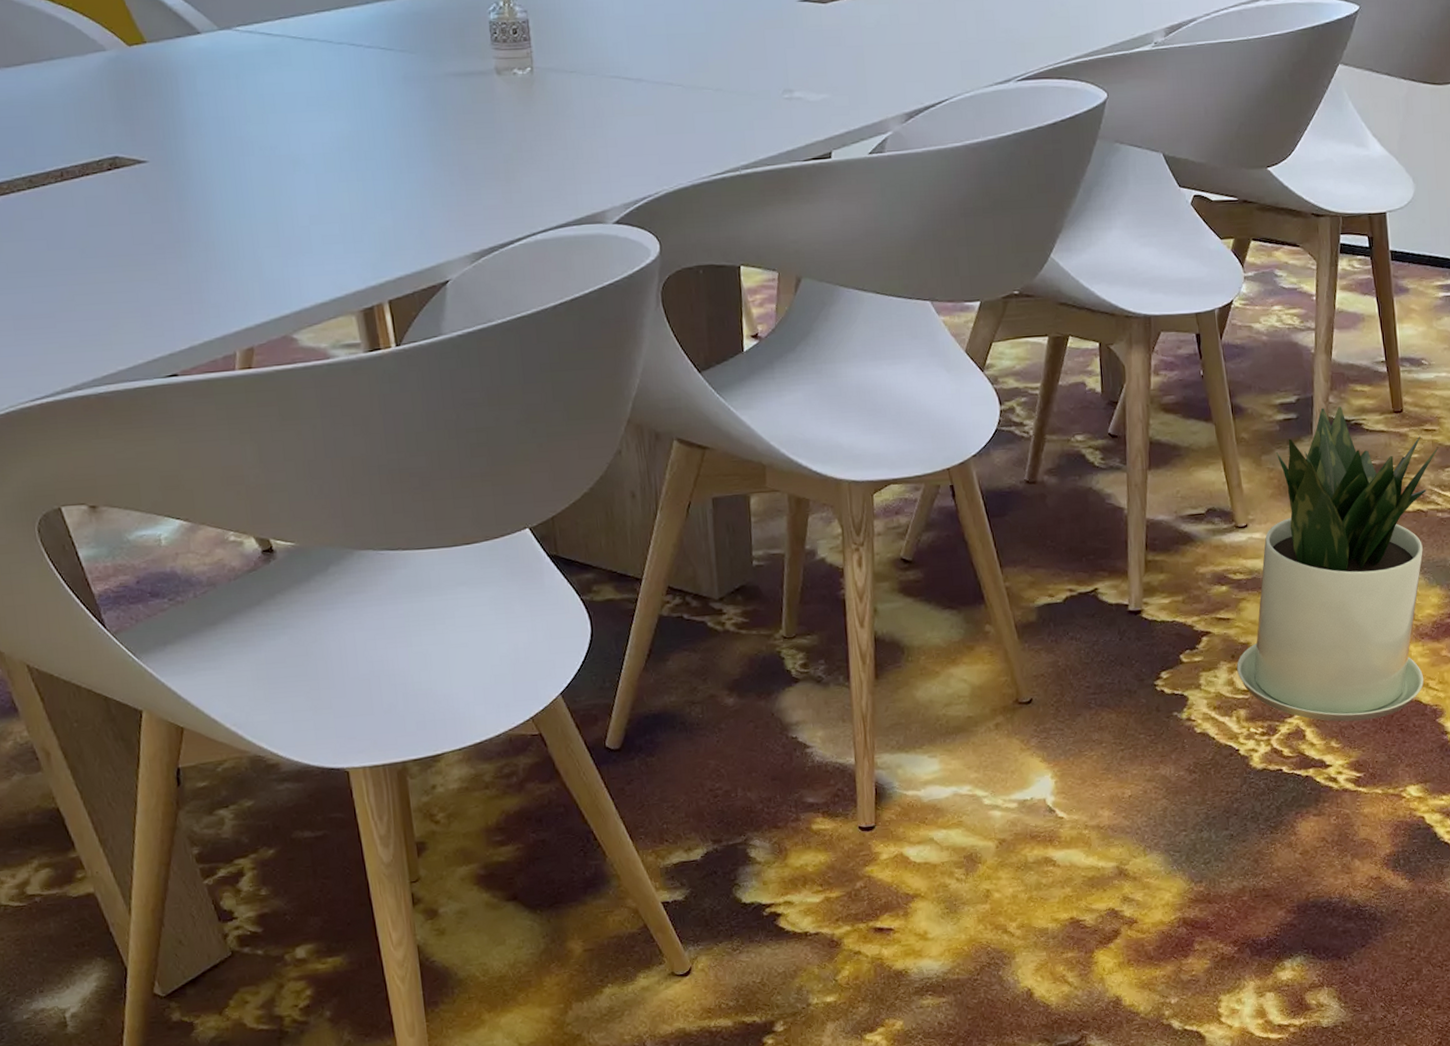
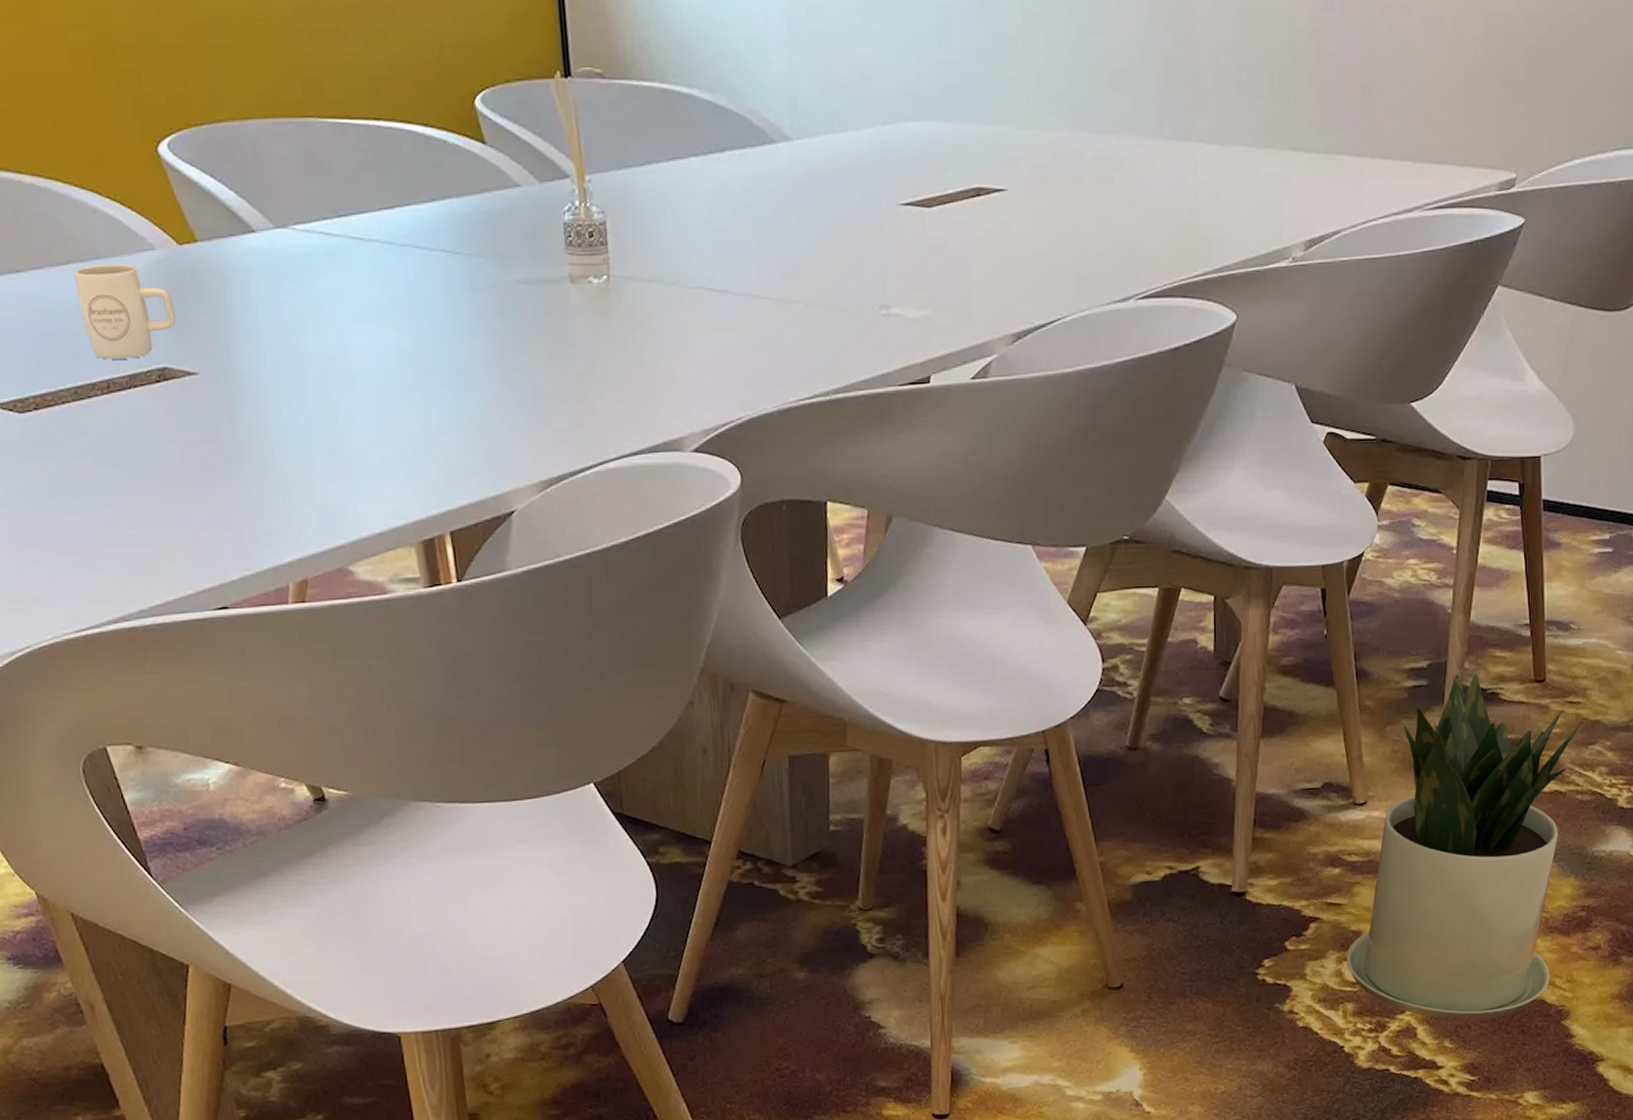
mug: none [28,63,127,151] -> present [74,263,177,360]

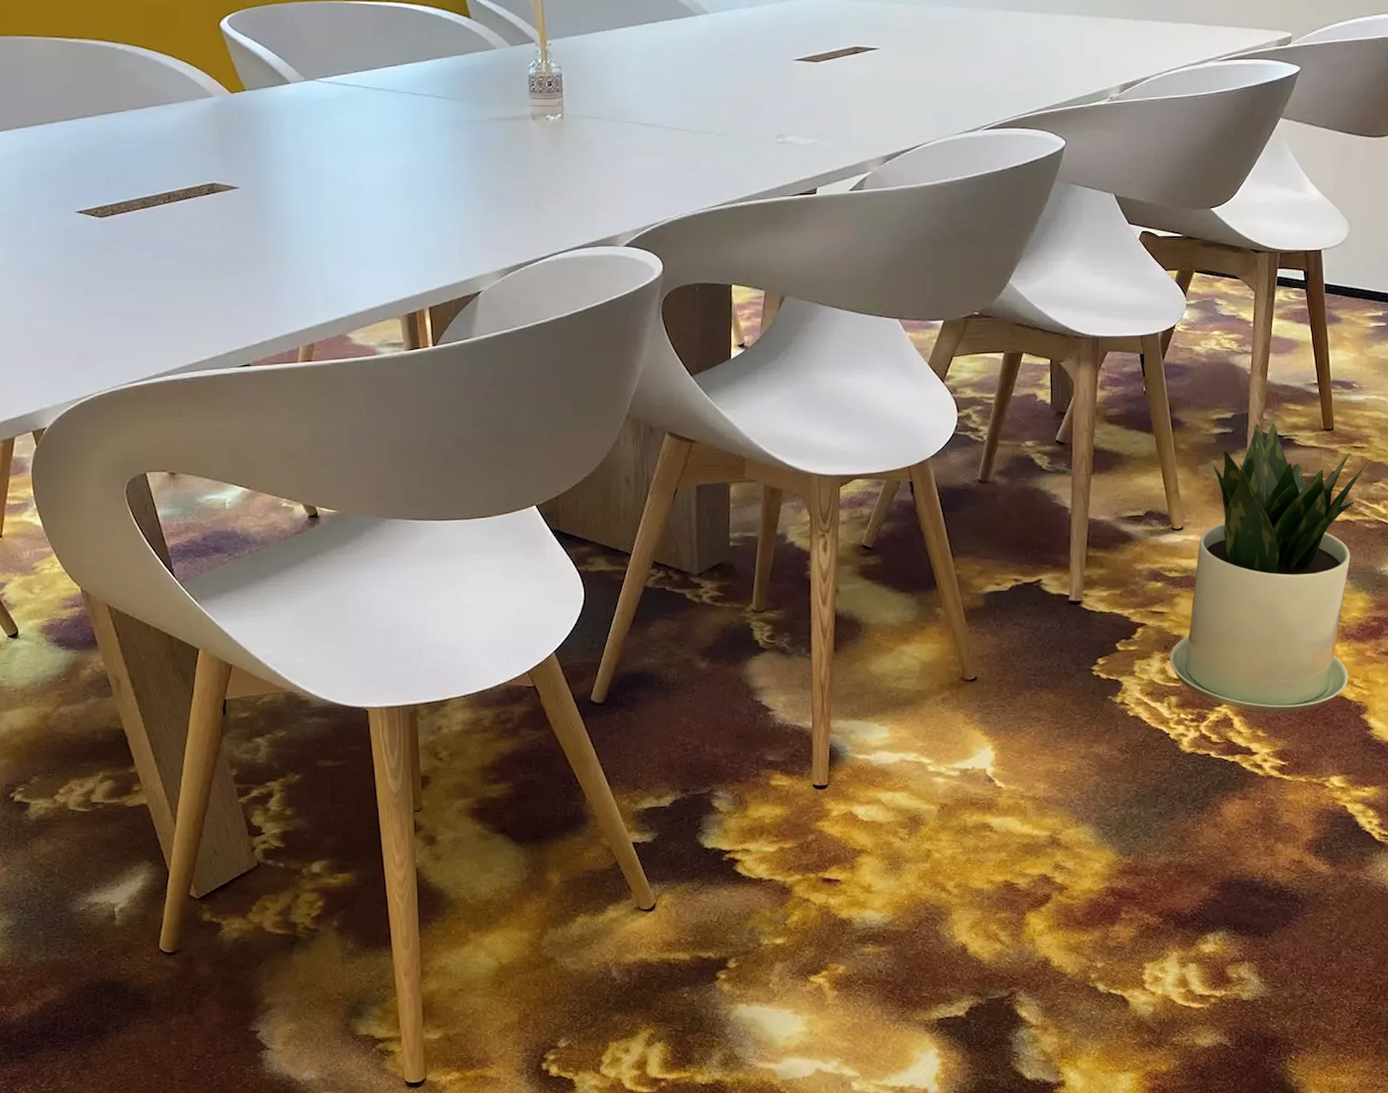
mug: present [74,263,177,360] -> none [149,107,225,178]

